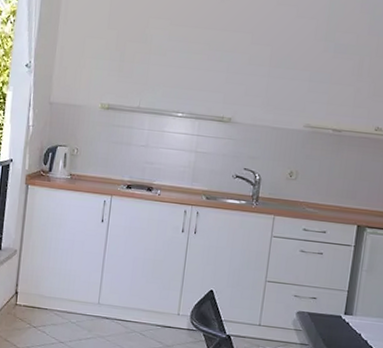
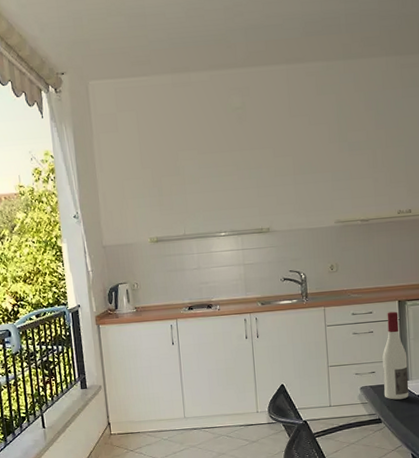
wine bottle: none [322,235,356,335] -> present [382,311,409,400]

